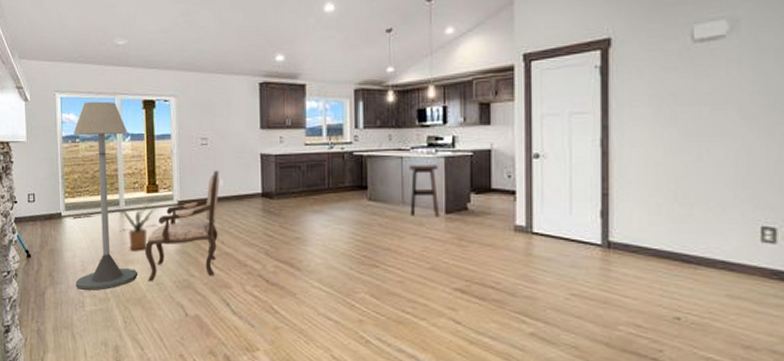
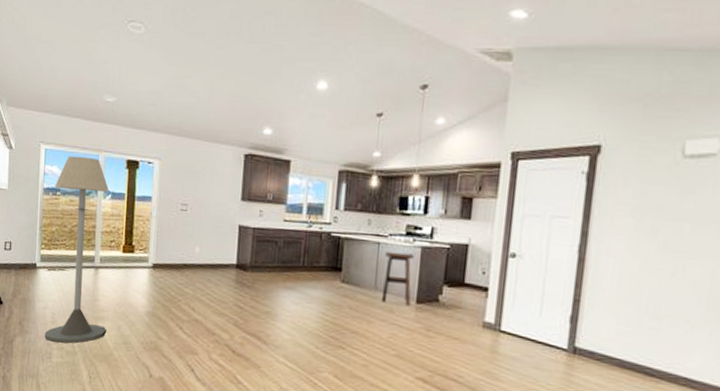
house plant: present [118,203,159,251] -> none [91,263,131,309]
armchair: present [145,170,220,282] -> none [115,236,196,341]

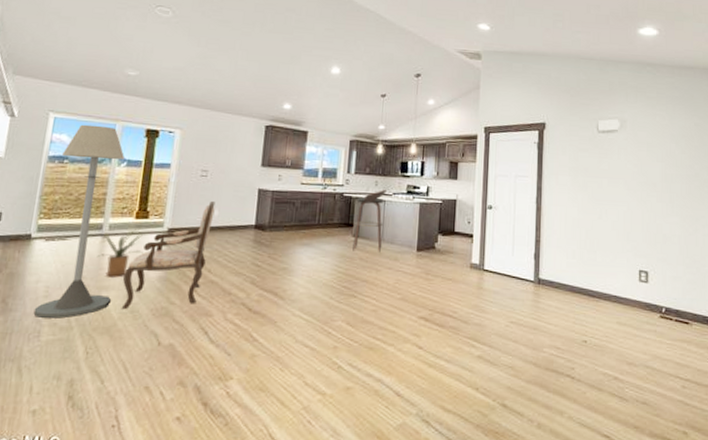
house plant: none [91,263,131,309] -> present [96,229,143,277]
armchair: none [115,236,196,341] -> present [121,200,216,310]
bar stool: none [341,228,381,302] -> present [352,189,386,253]
bar stool: present [381,251,414,305] -> none [387,208,414,253]

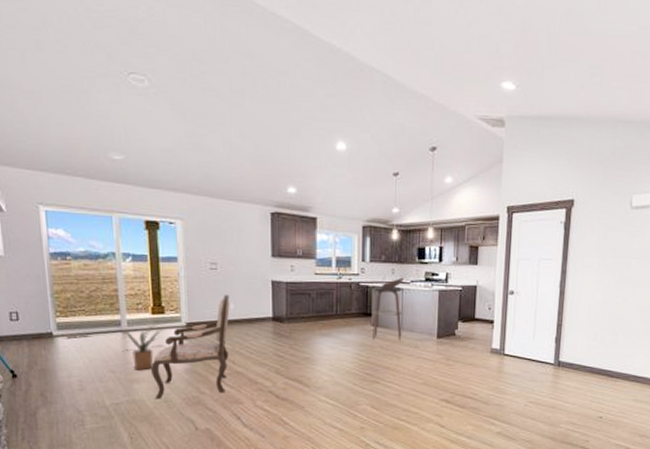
floor lamp: present [33,124,125,319] -> none [63,217,144,409]

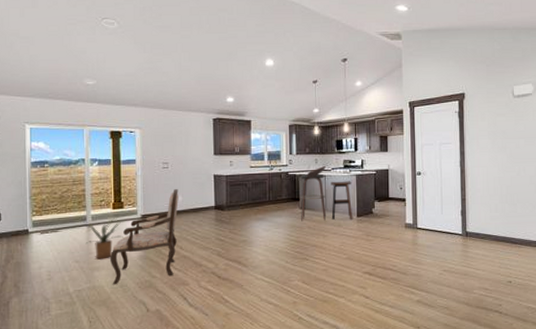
bar stool: none [407,296,433,340] -> present [331,181,353,220]

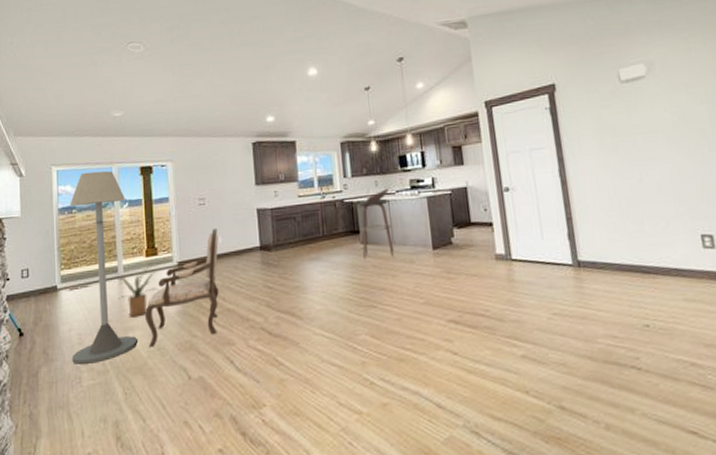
floor lamp: none [41,132,104,297] -> present [70,170,139,364]
bar stool: present [331,181,353,220] -> none [396,205,428,255]

